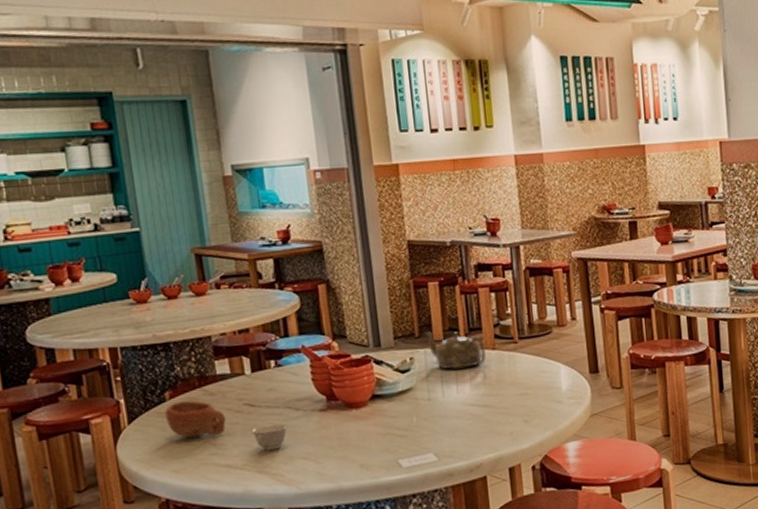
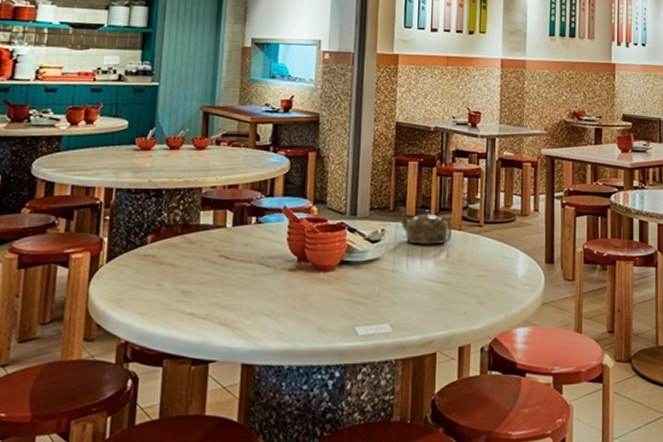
cup: present [165,400,226,438] -> none [143,247,200,283]
teacup: present [251,423,288,451] -> none [221,278,256,303]

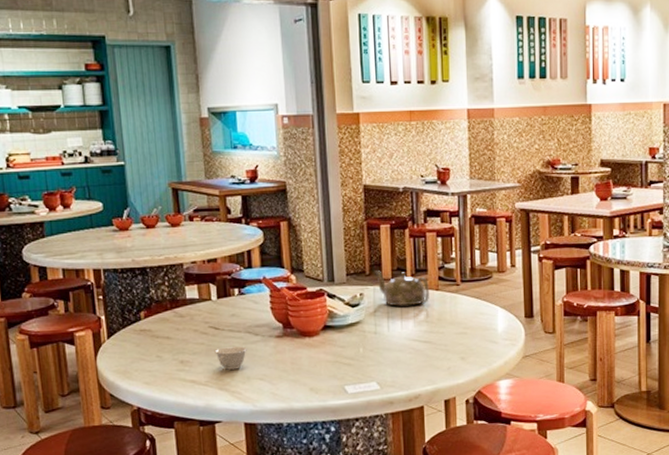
teacup: none [221,278,256,303] -> present [215,346,247,370]

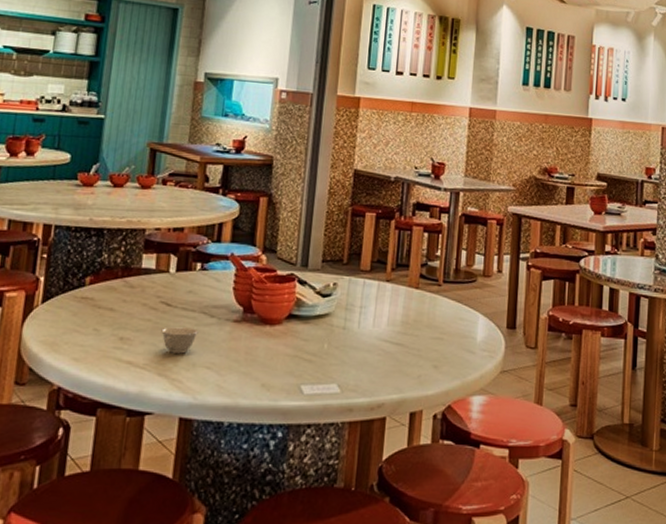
teapot: present [375,270,429,307] -> none [353,260,409,303]

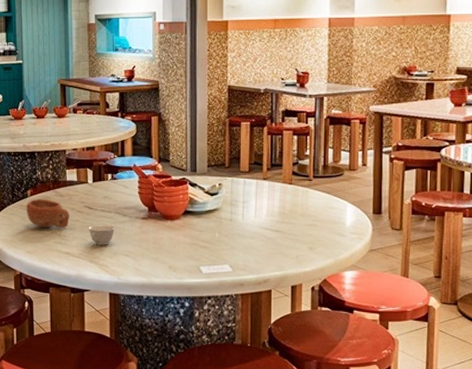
cup: none [80,289,140,329] -> present [26,199,70,228]

